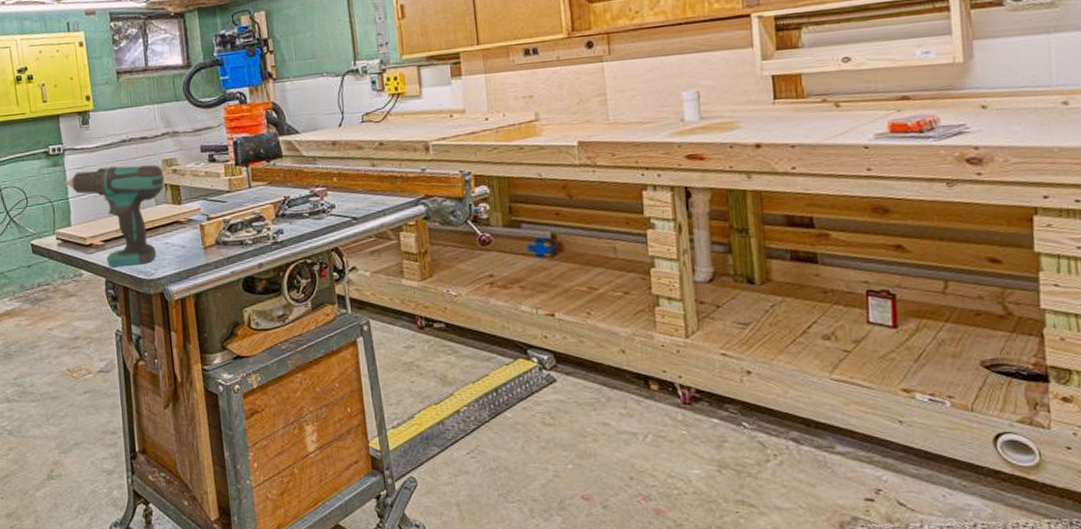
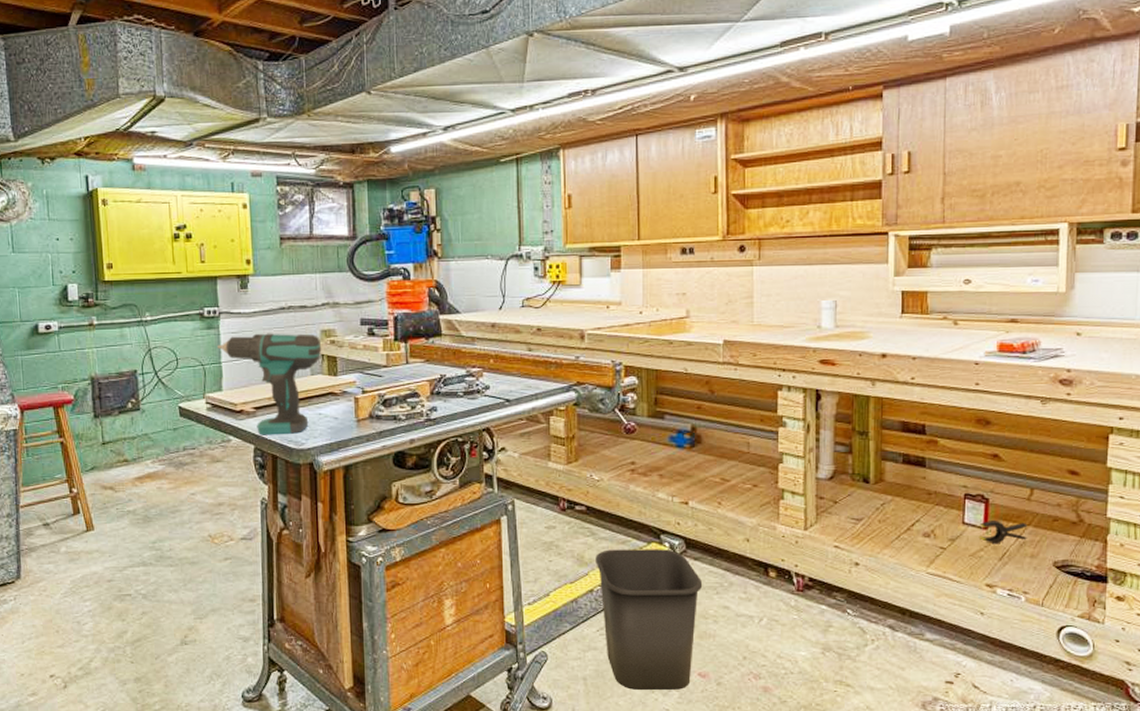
waste bin: none [459,364,578,515] -> present [595,549,703,690]
clamp: none [887,318,946,343] -> present [978,521,1028,543]

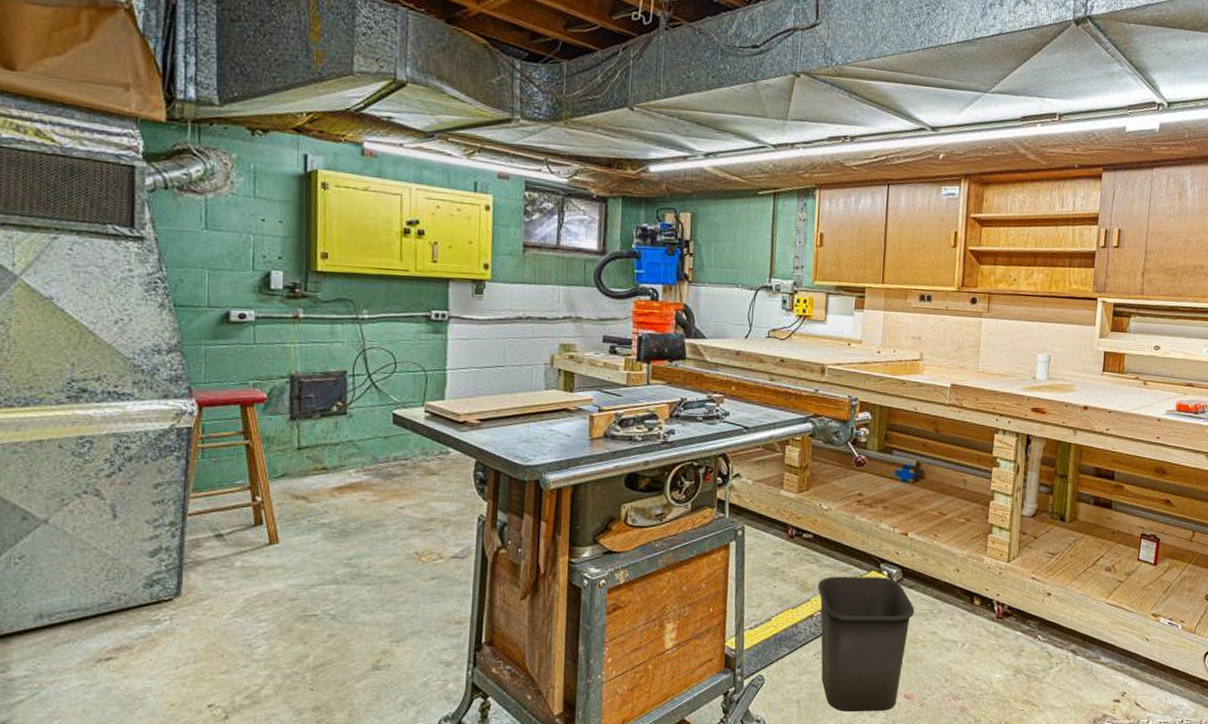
power drill: present [218,333,322,436] -> none [444,342,559,450]
clamp: present [978,521,1028,543] -> none [1149,558,1188,578]

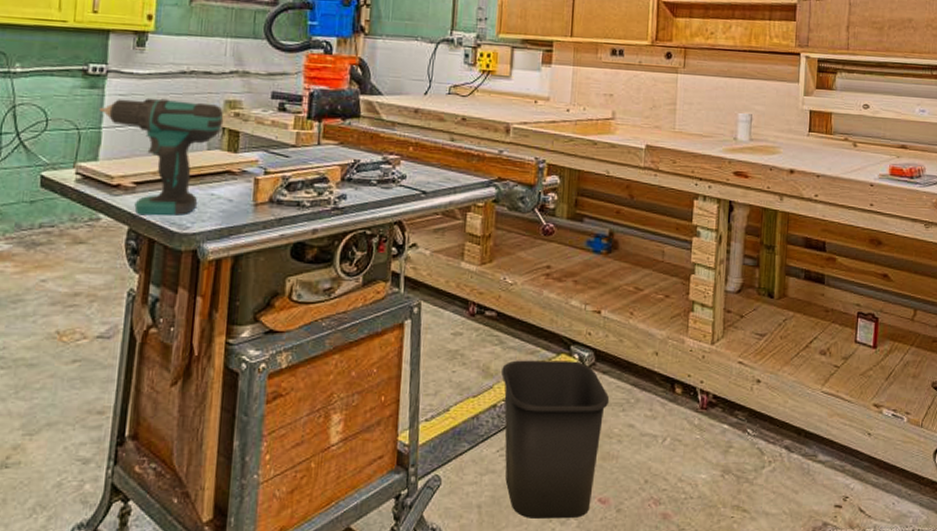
power drill: none [444,342,559,450] -> present [99,97,224,216]

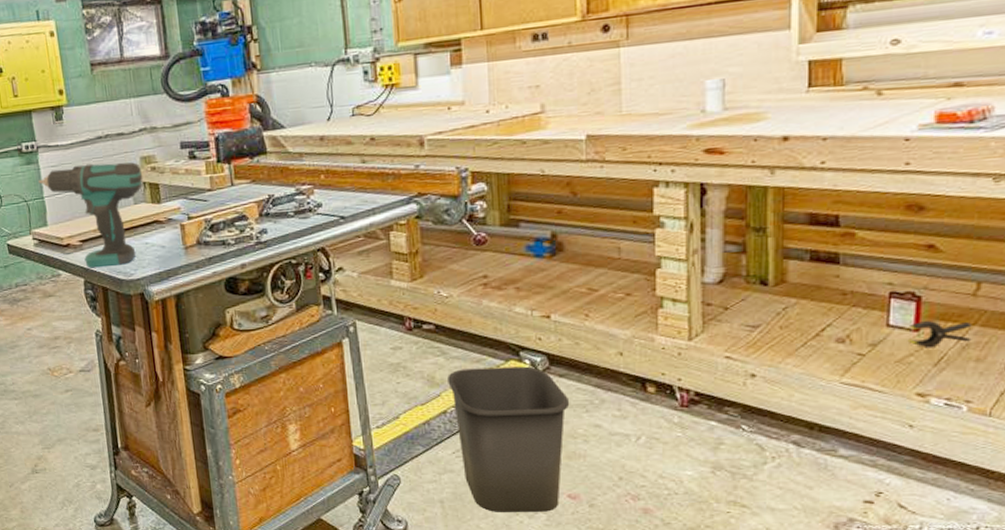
clamp: none [868,340,911,363] -> present [907,321,972,347]

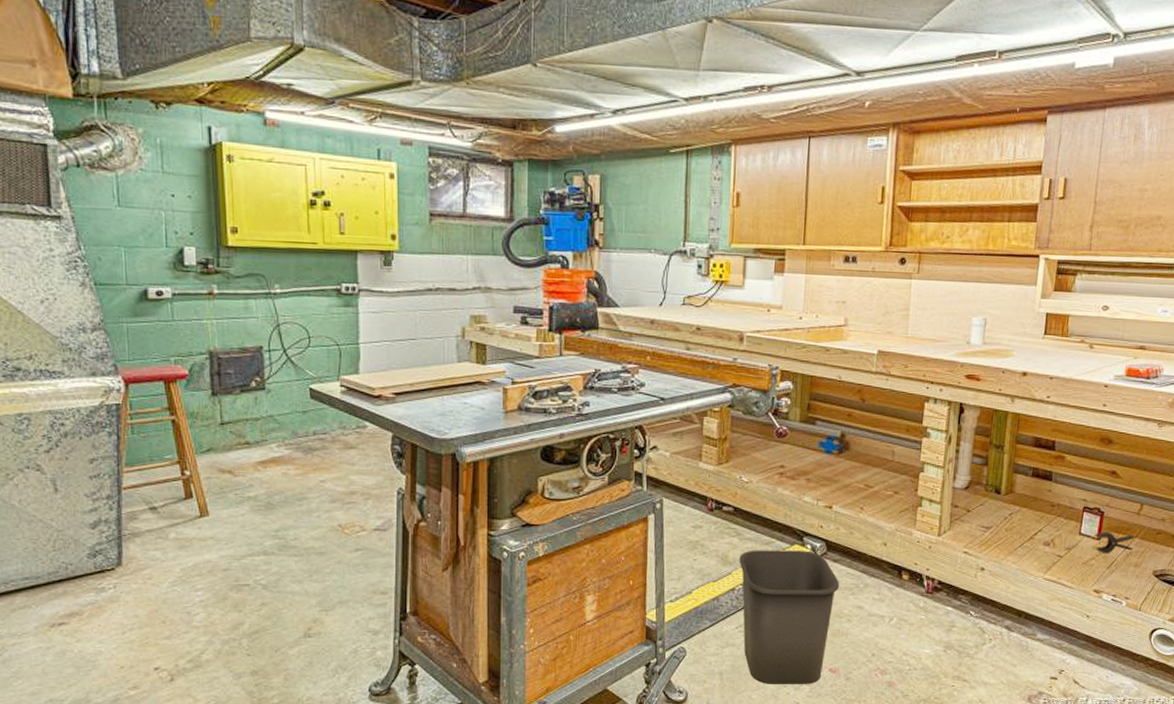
power drill: present [38,162,143,268] -> none [356,314,471,423]

